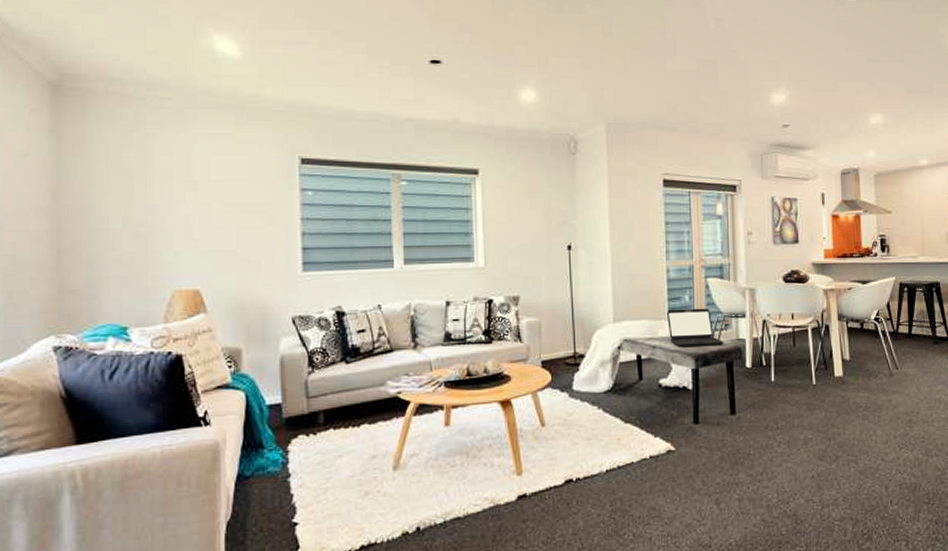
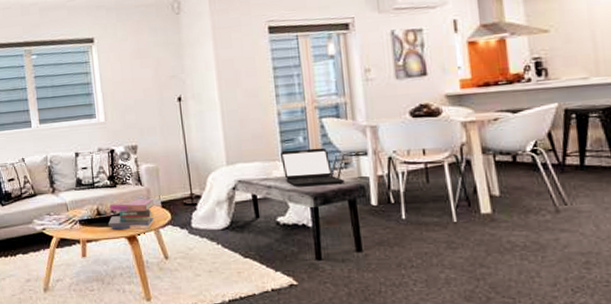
books: none [478,357,533,393] -> present [107,199,155,230]

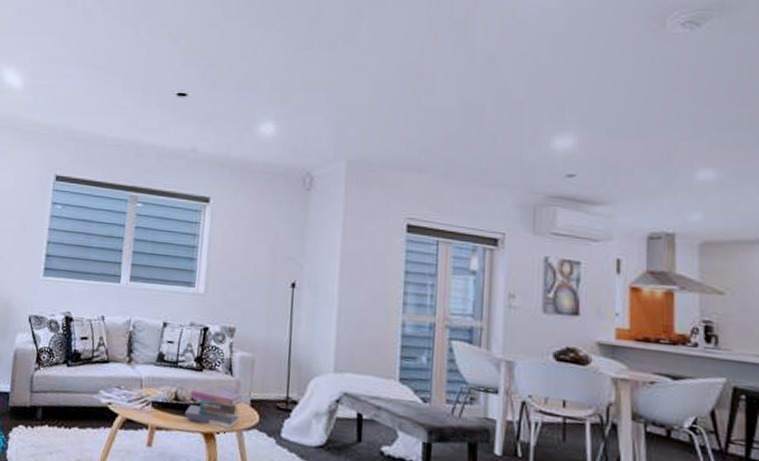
laptop: present [281,147,345,187] -> none [397,368,467,423]

